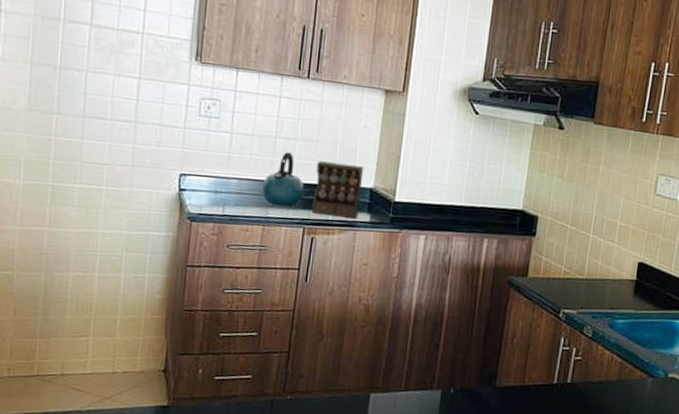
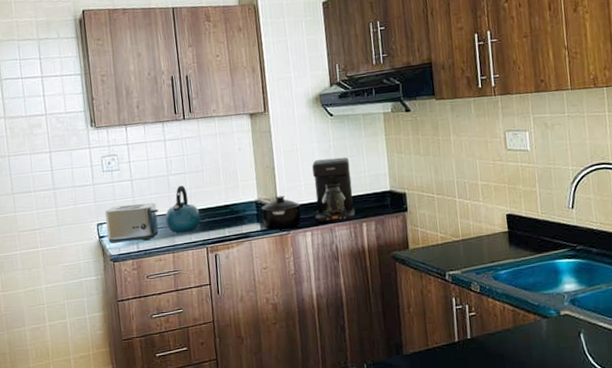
toaster: none [189,158,257,205] -> present [104,202,159,244]
spice rack: present [312,161,364,218] -> none [206,183,250,233]
saucepan: none [373,188,421,227] -> present [262,195,301,230]
coffee maker: none [433,159,485,233] -> present [312,157,356,223]

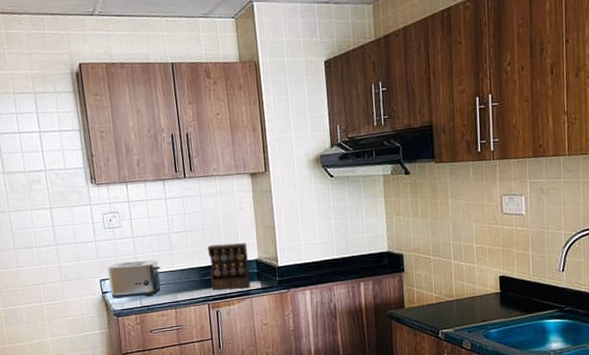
kettle: present [165,185,201,233] -> none [167,243,203,290]
spice rack: none [206,183,250,233] -> present [208,242,251,290]
saucepan: present [262,195,301,230] -> none [262,255,301,288]
coffee maker: present [312,157,356,223] -> none [312,218,354,282]

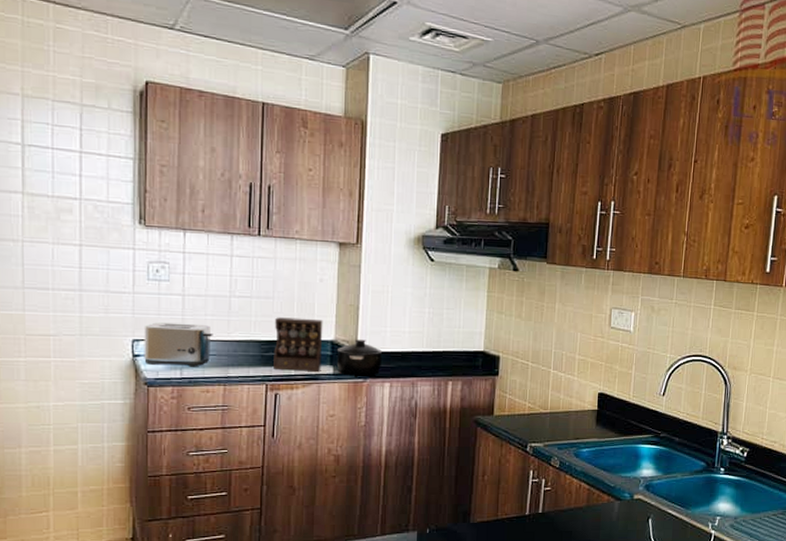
saucepan: none [262,255,301,288] -> present [336,339,383,376]

